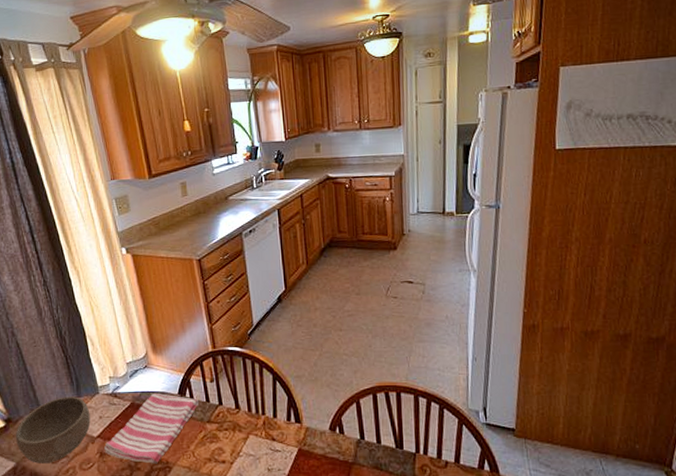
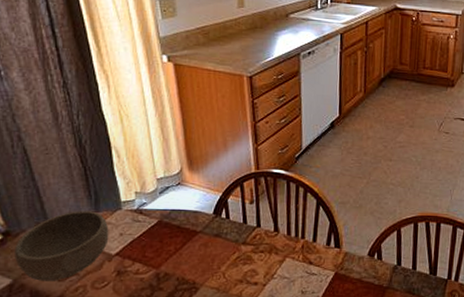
dish towel: present [103,394,200,464] -> none [122,212,236,284]

